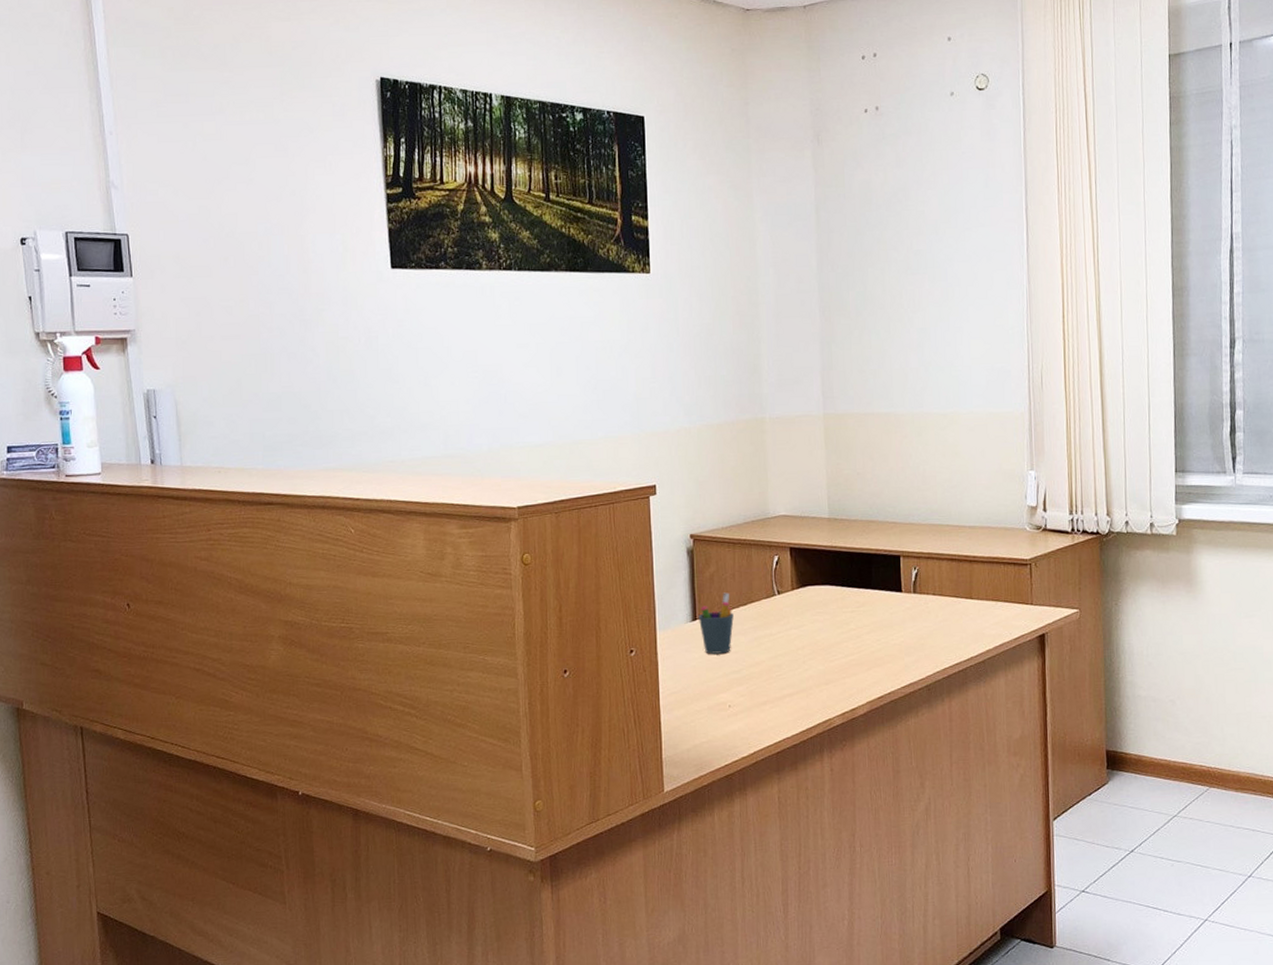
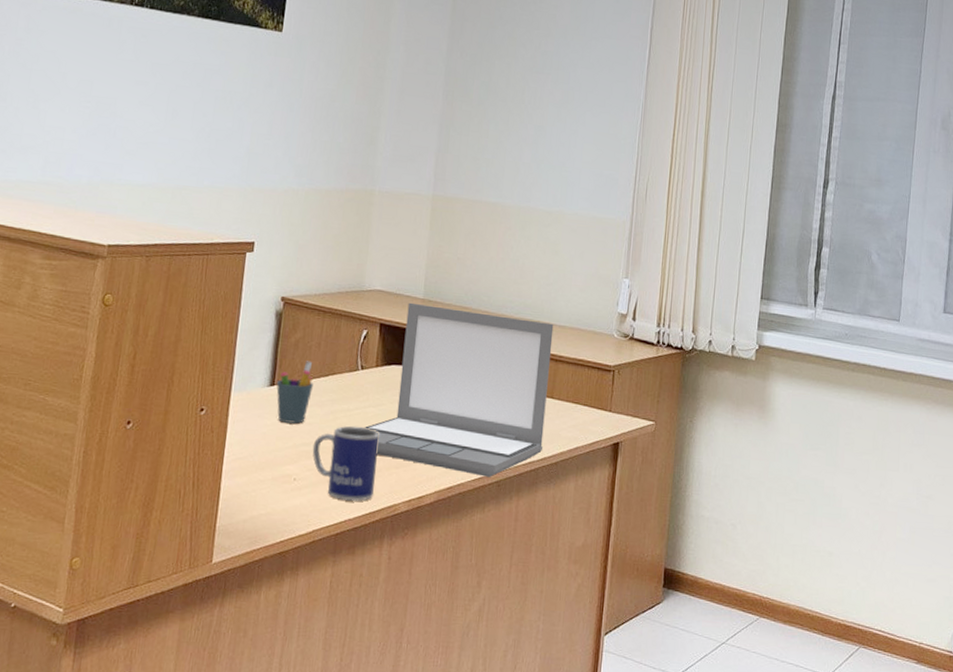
mug: none [742,649,807,720] -> present [312,425,379,501]
laptop: none [790,523,968,683] -> present [365,302,554,477]

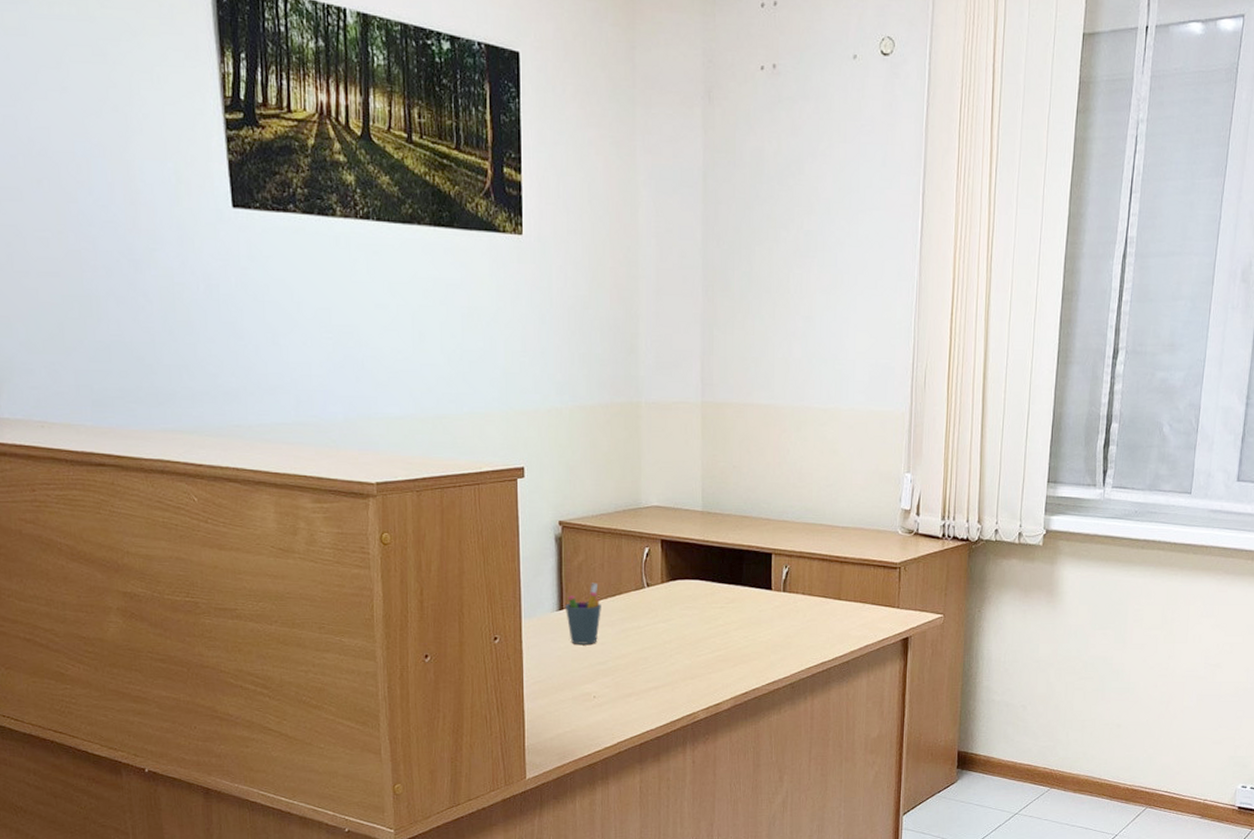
mug: present [312,425,379,501] -> none [608,642,672,712]
laptop: present [365,302,554,477] -> none [657,516,837,680]

